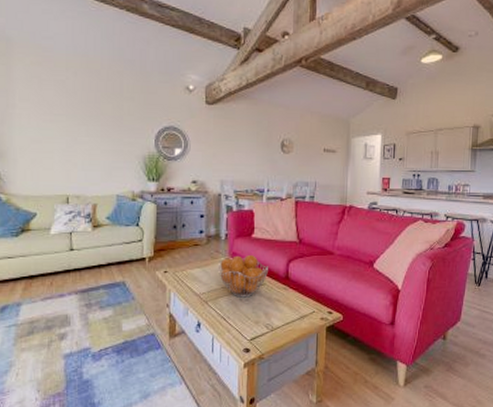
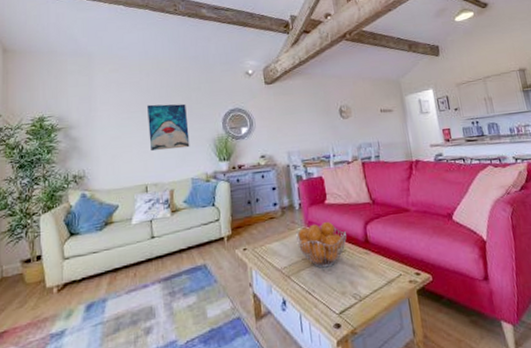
wall art: none [73,109,118,162] -> present [147,103,190,152]

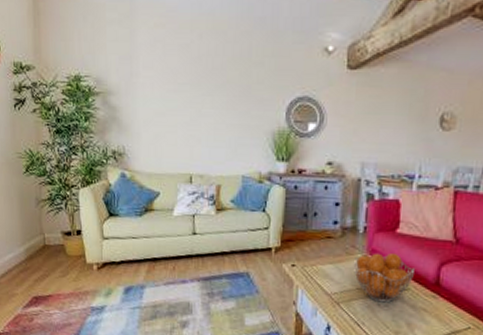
wall art: present [147,103,190,152] -> none [197,77,245,138]

